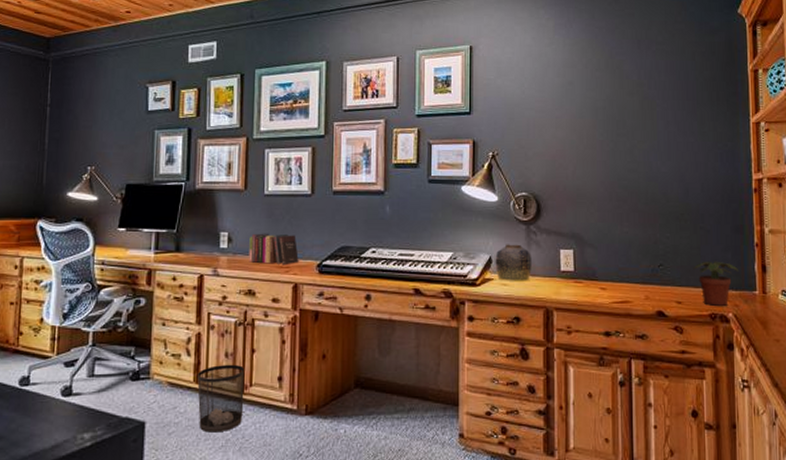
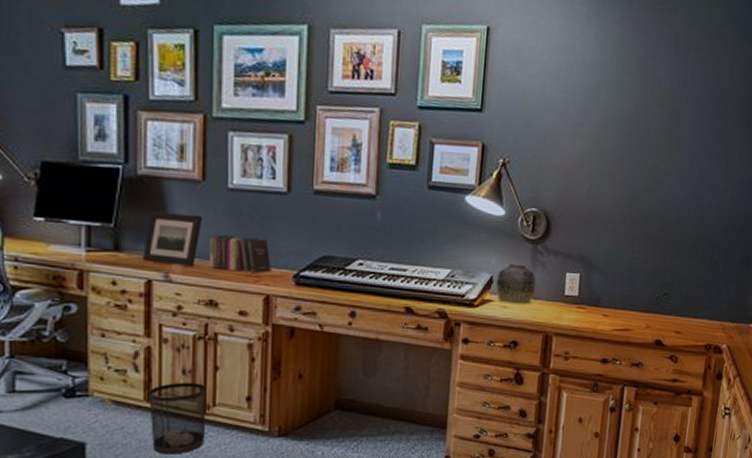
picture frame: none [197,217,245,262] -> present [143,211,203,267]
potted plant: present [693,261,739,306] -> none [696,292,739,337]

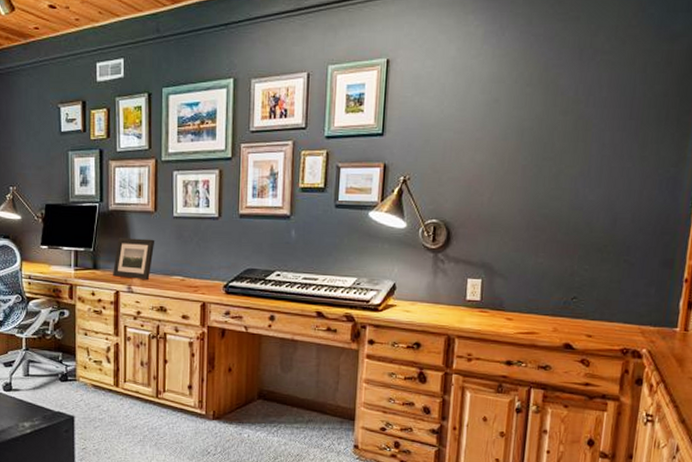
waste bin: present [147,382,207,454] -> none [116,371,159,429]
books: present [209,234,271,274] -> none [160,254,206,285]
vase: present [495,263,536,305] -> none [398,271,438,309]

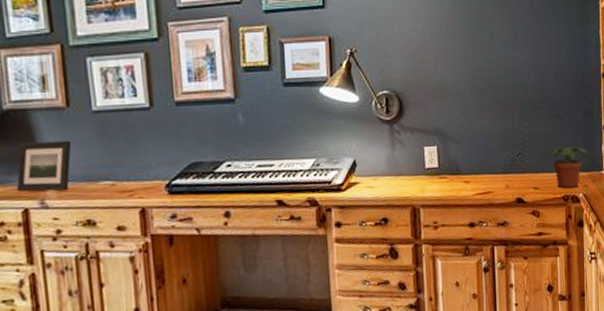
potted plant: none [610,295,661,341] -> present [548,145,589,188]

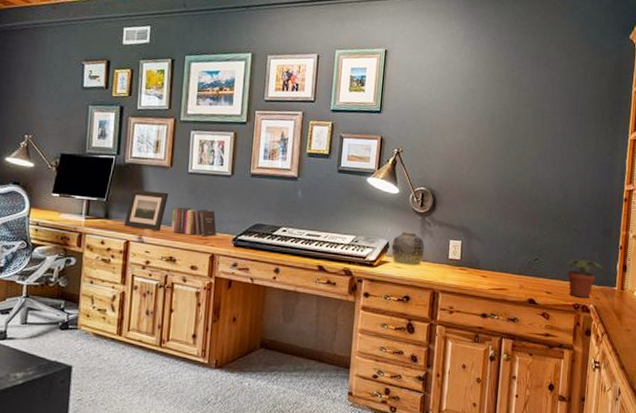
books: none [80,154,143,190] -> present [171,207,217,238]
vase: none [359,145,398,184] -> present [391,232,425,266]

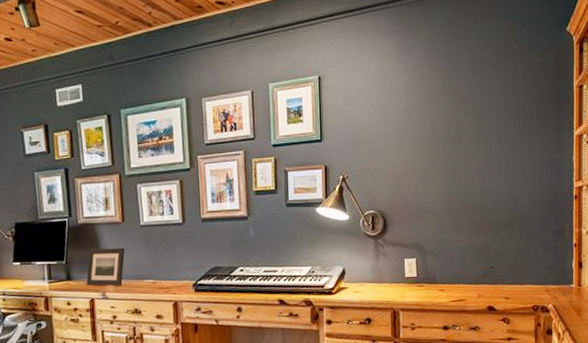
books: present [171,207,217,238] -> none [131,259,176,287]
vase: present [391,232,425,266] -> none [348,256,381,289]
potted plant: present [564,258,603,298] -> none [520,261,559,299]

